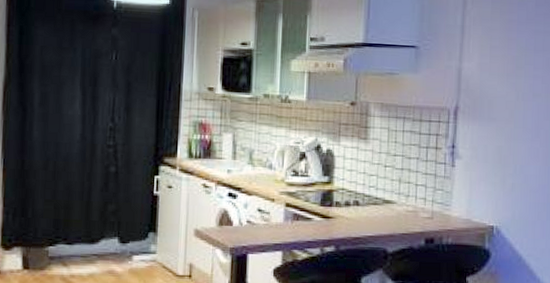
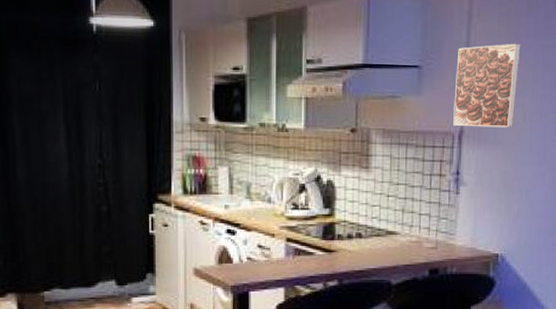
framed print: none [449,28,514,106] -> present [453,43,521,128]

